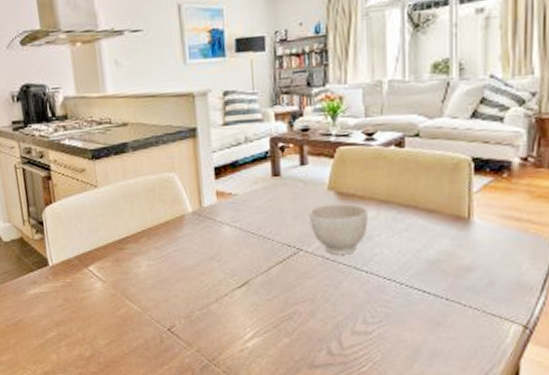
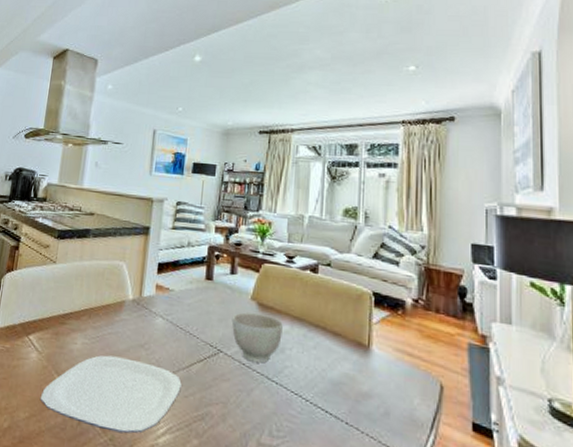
plate: none [116,273,263,344] -> present [40,355,182,434]

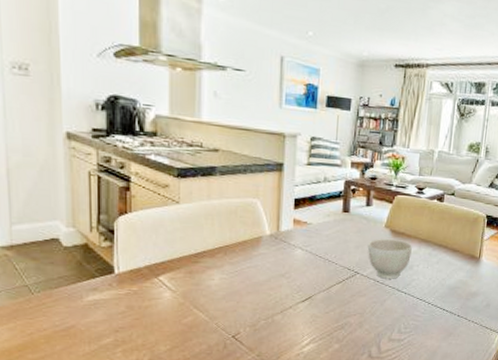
plate: present [40,355,182,434] -> none [180,287,323,349]

